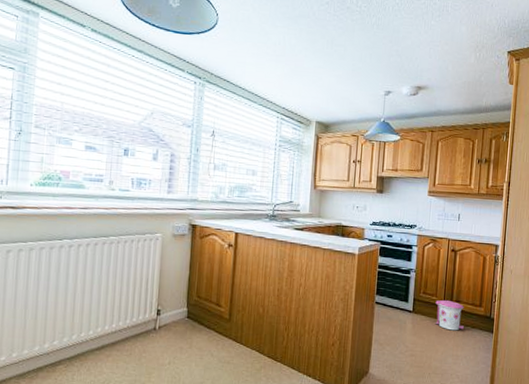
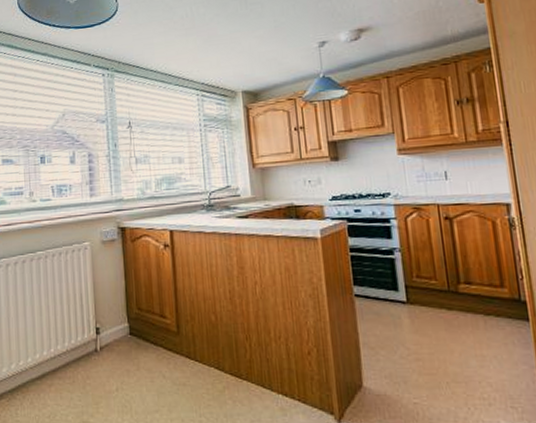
trash can: present [435,299,464,331] -> none [436,282,484,323]

